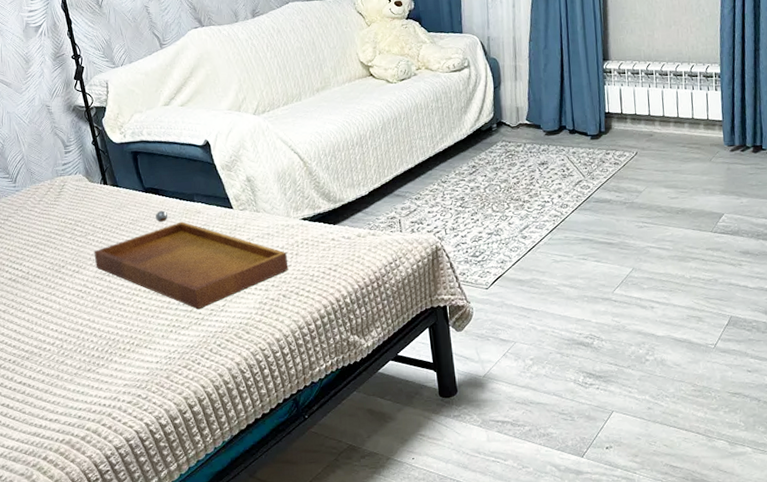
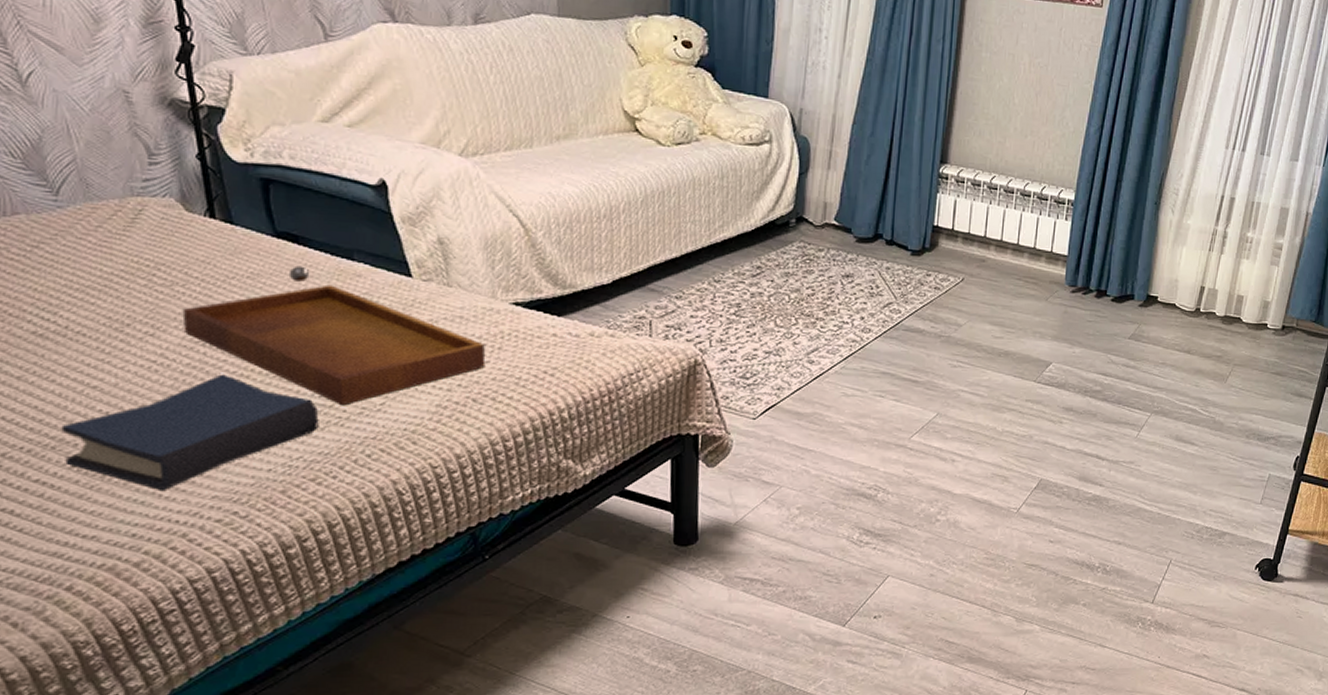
hardback book: none [31,295,185,383] -> present [61,374,319,490]

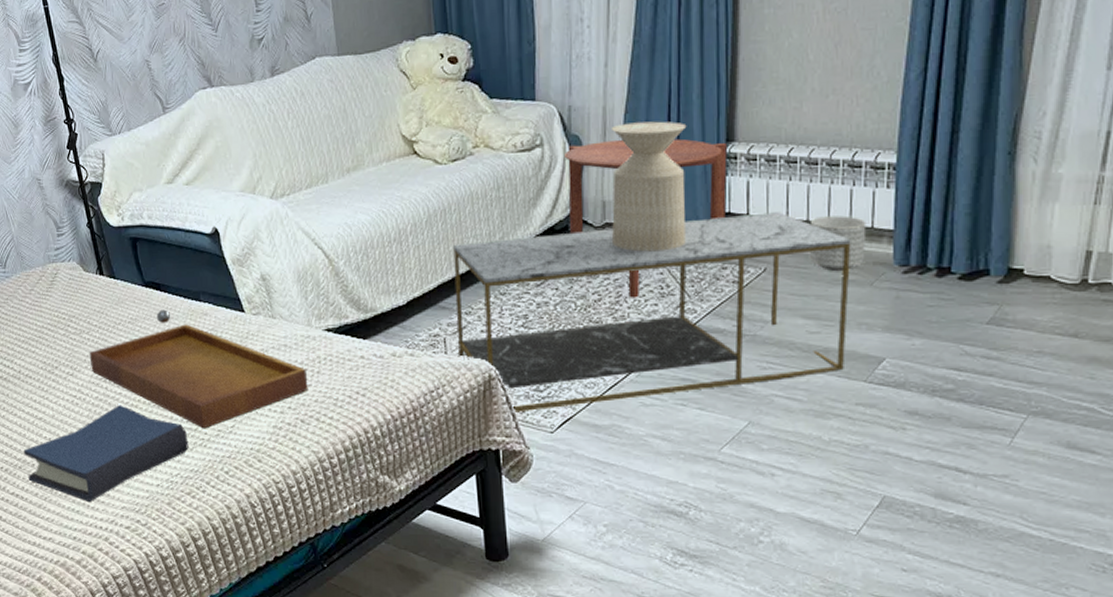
coffee table: none [665,227,1034,399] -> present [453,212,851,412]
side table: none [789,146,941,296] -> present [565,138,727,298]
side table: none [830,133,908,255] -> present [612,121,687,252]
planter: none [999,238,1047,287] -> present [808,215,867,272]

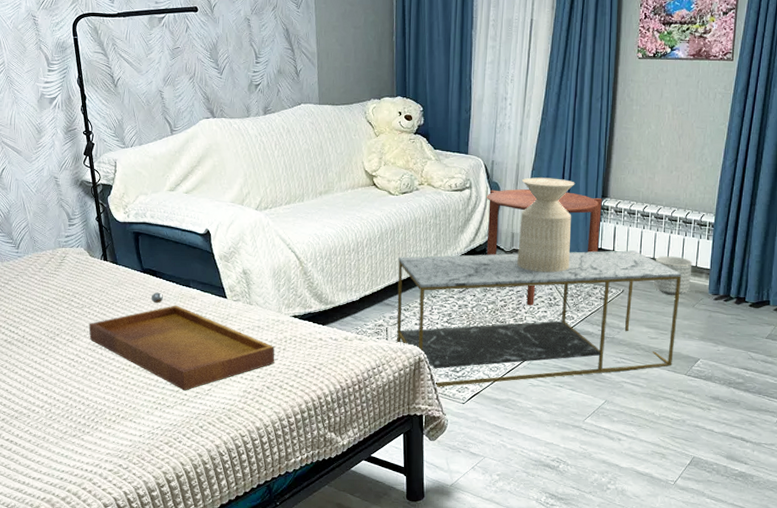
hardback book: present [23,405,189,502] -> none [21,368,170,448]

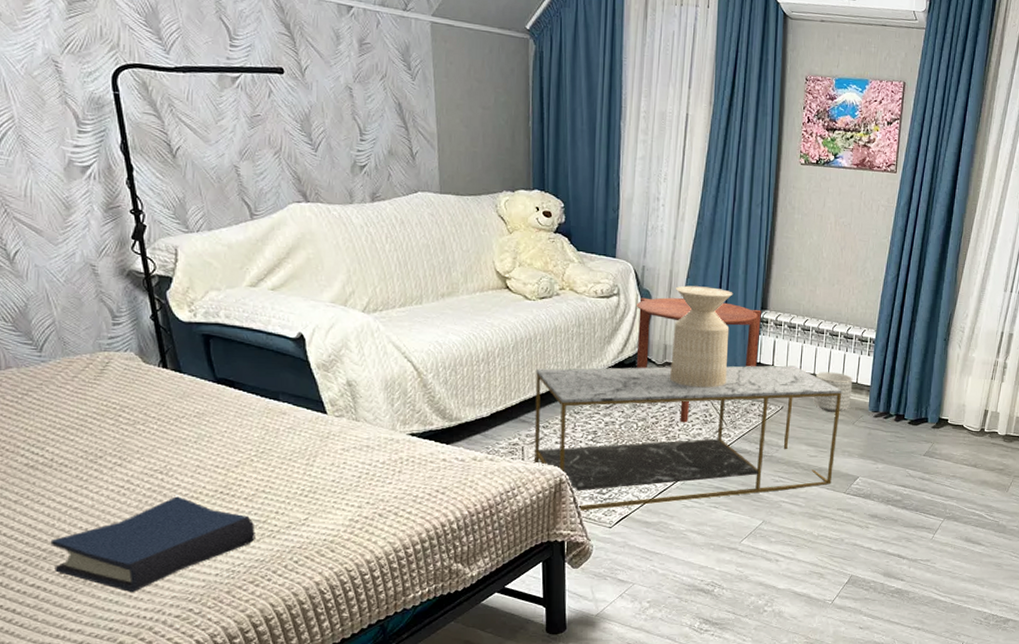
hardback book: none [21,368,170,448] -> present [50,496,255,592]
tray: present [88,292,275,390] -> none [143,406,389,520]

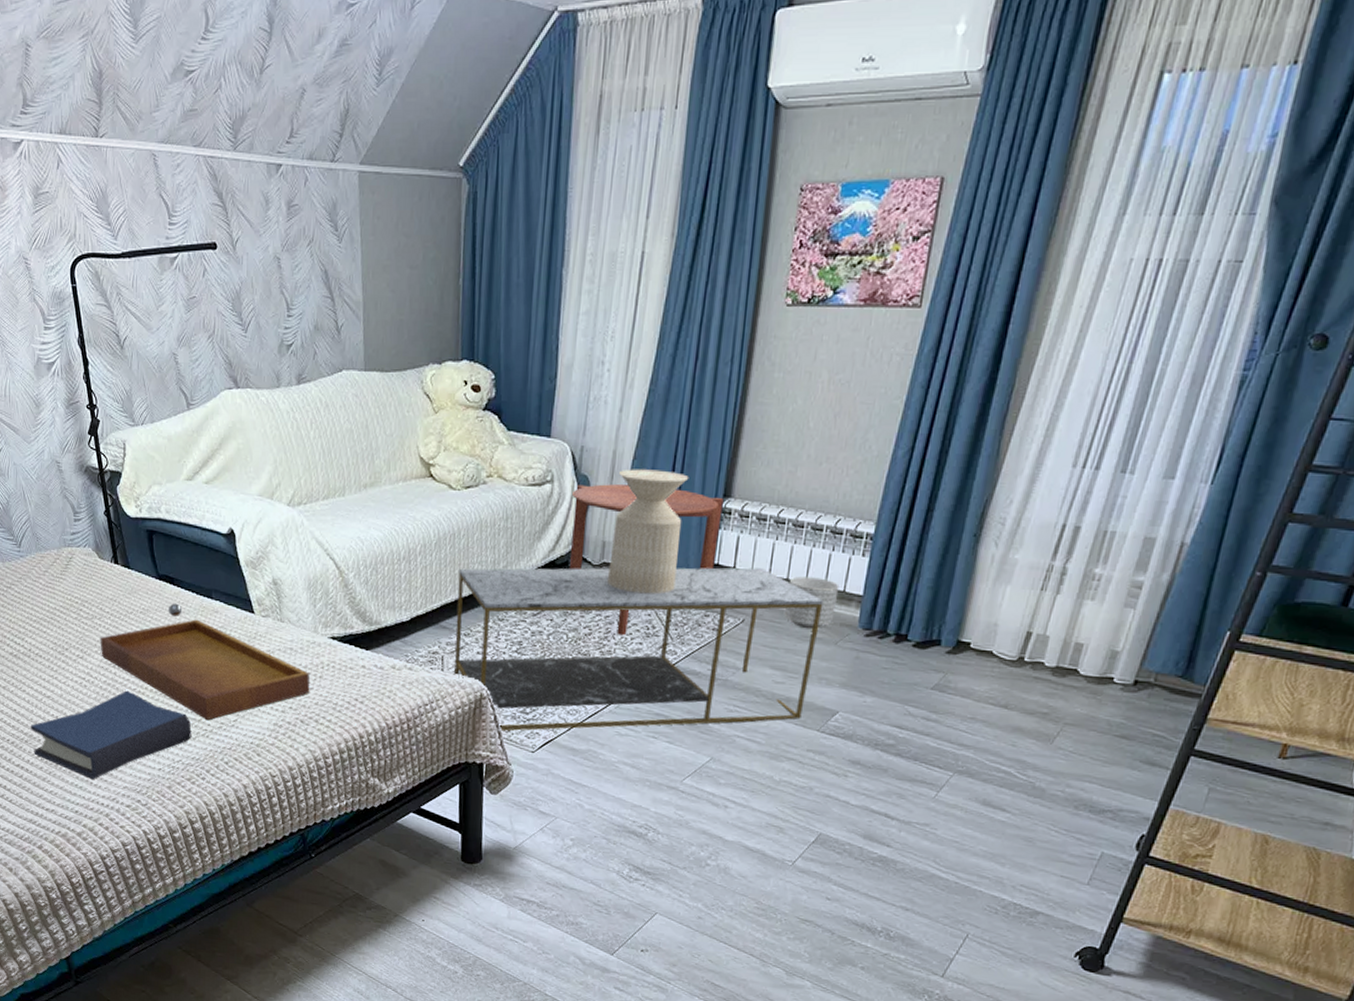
tray: none [143,406,389,520] -> present [100,603,310,720]

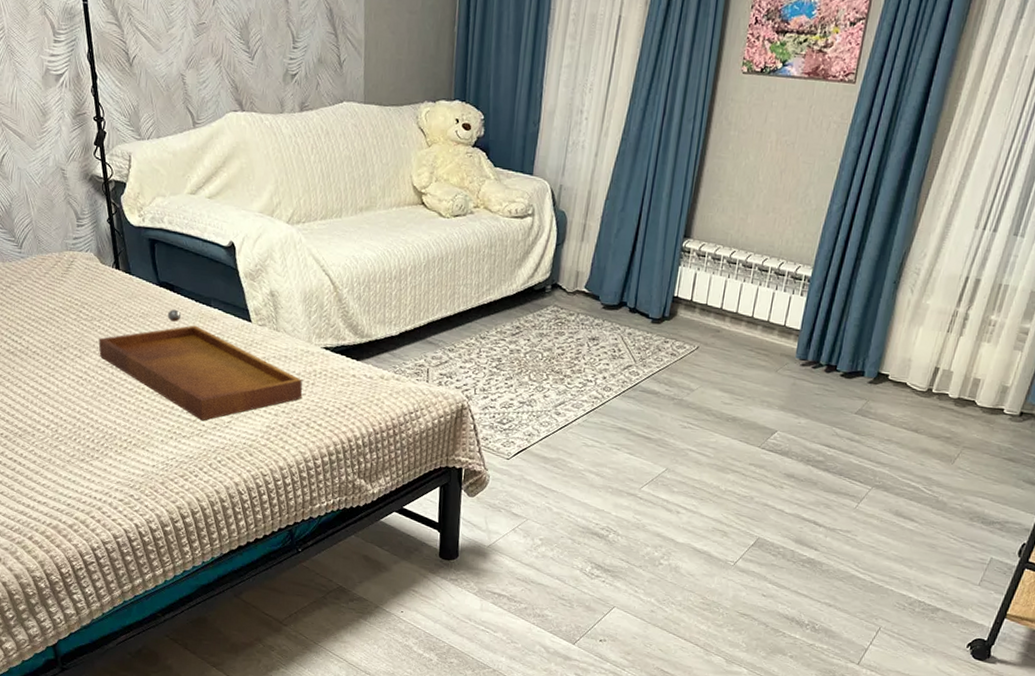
hardback book: present [30,690,192,779] -> none [25,390,186,474]
coffee table: present [454,567,824,731] -> none [438,289,767,440]
side table: present [569,484,724,636] -> none [545,219,684,357]
side table: present [608,469,689,595] -> none [580,208,655,321]
planter: present [783,576,840,630] -> none [732,311,781,358]

